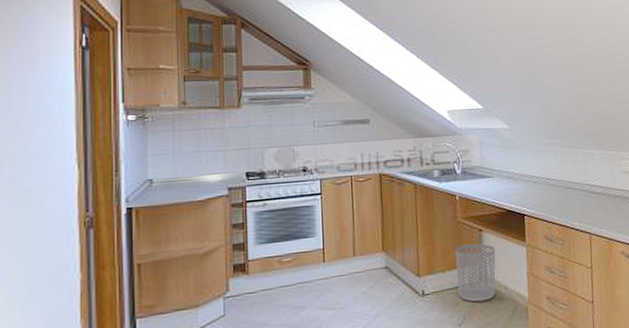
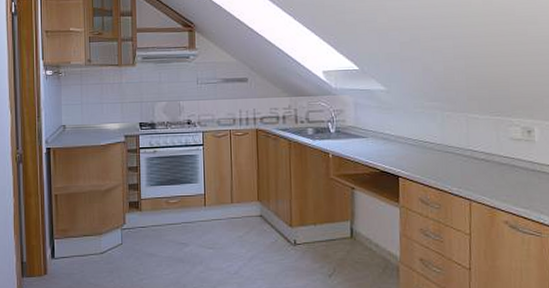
waste bin: present [454,243,496,302] -> none [326,201,368,256]

